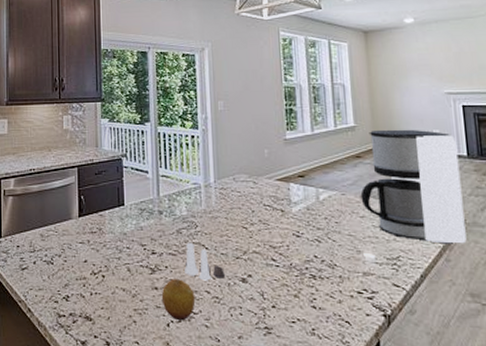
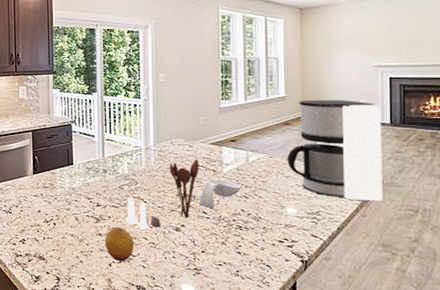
utensil holder: none [232,198,266,268] -> present [169,160,199,219]
spoon rest: none [266,222,313,255] -> present [199,180,241,209]

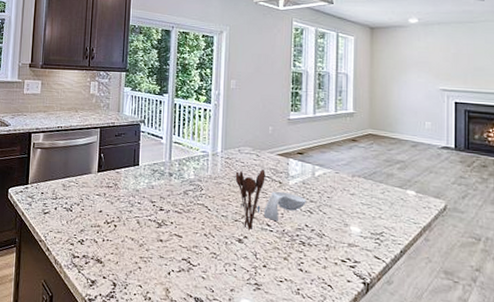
fruit: present [104,227,134,262] -> none [165,234,195,271]
salt and pepper shaker set: present [125,196,162,229] -> none [188,203,225,238]
coffee maker: present [287,99,383,202] -> none [353,117,446,227]

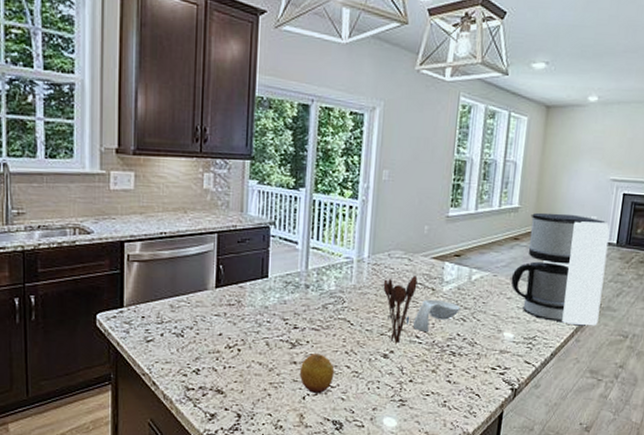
fruit: none [165,234,195,271] -> present [299,354,335,394]
coffee maker: none [353,117,446,227] -> present [511,212,610,326]

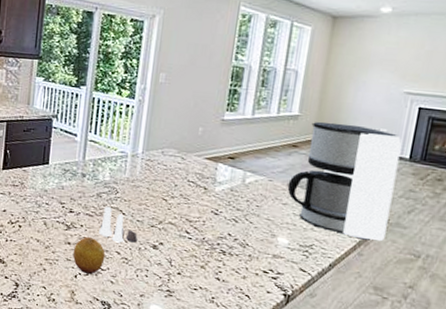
salt and pepper shaker set: none [326,317,368,356] -> present [99,206,139,243]
utensil holder: present [383,276,418,344] -> none [155,174,190,237]
spoon rest: present [412,300,460,333] -> none [182,198,232,229]

